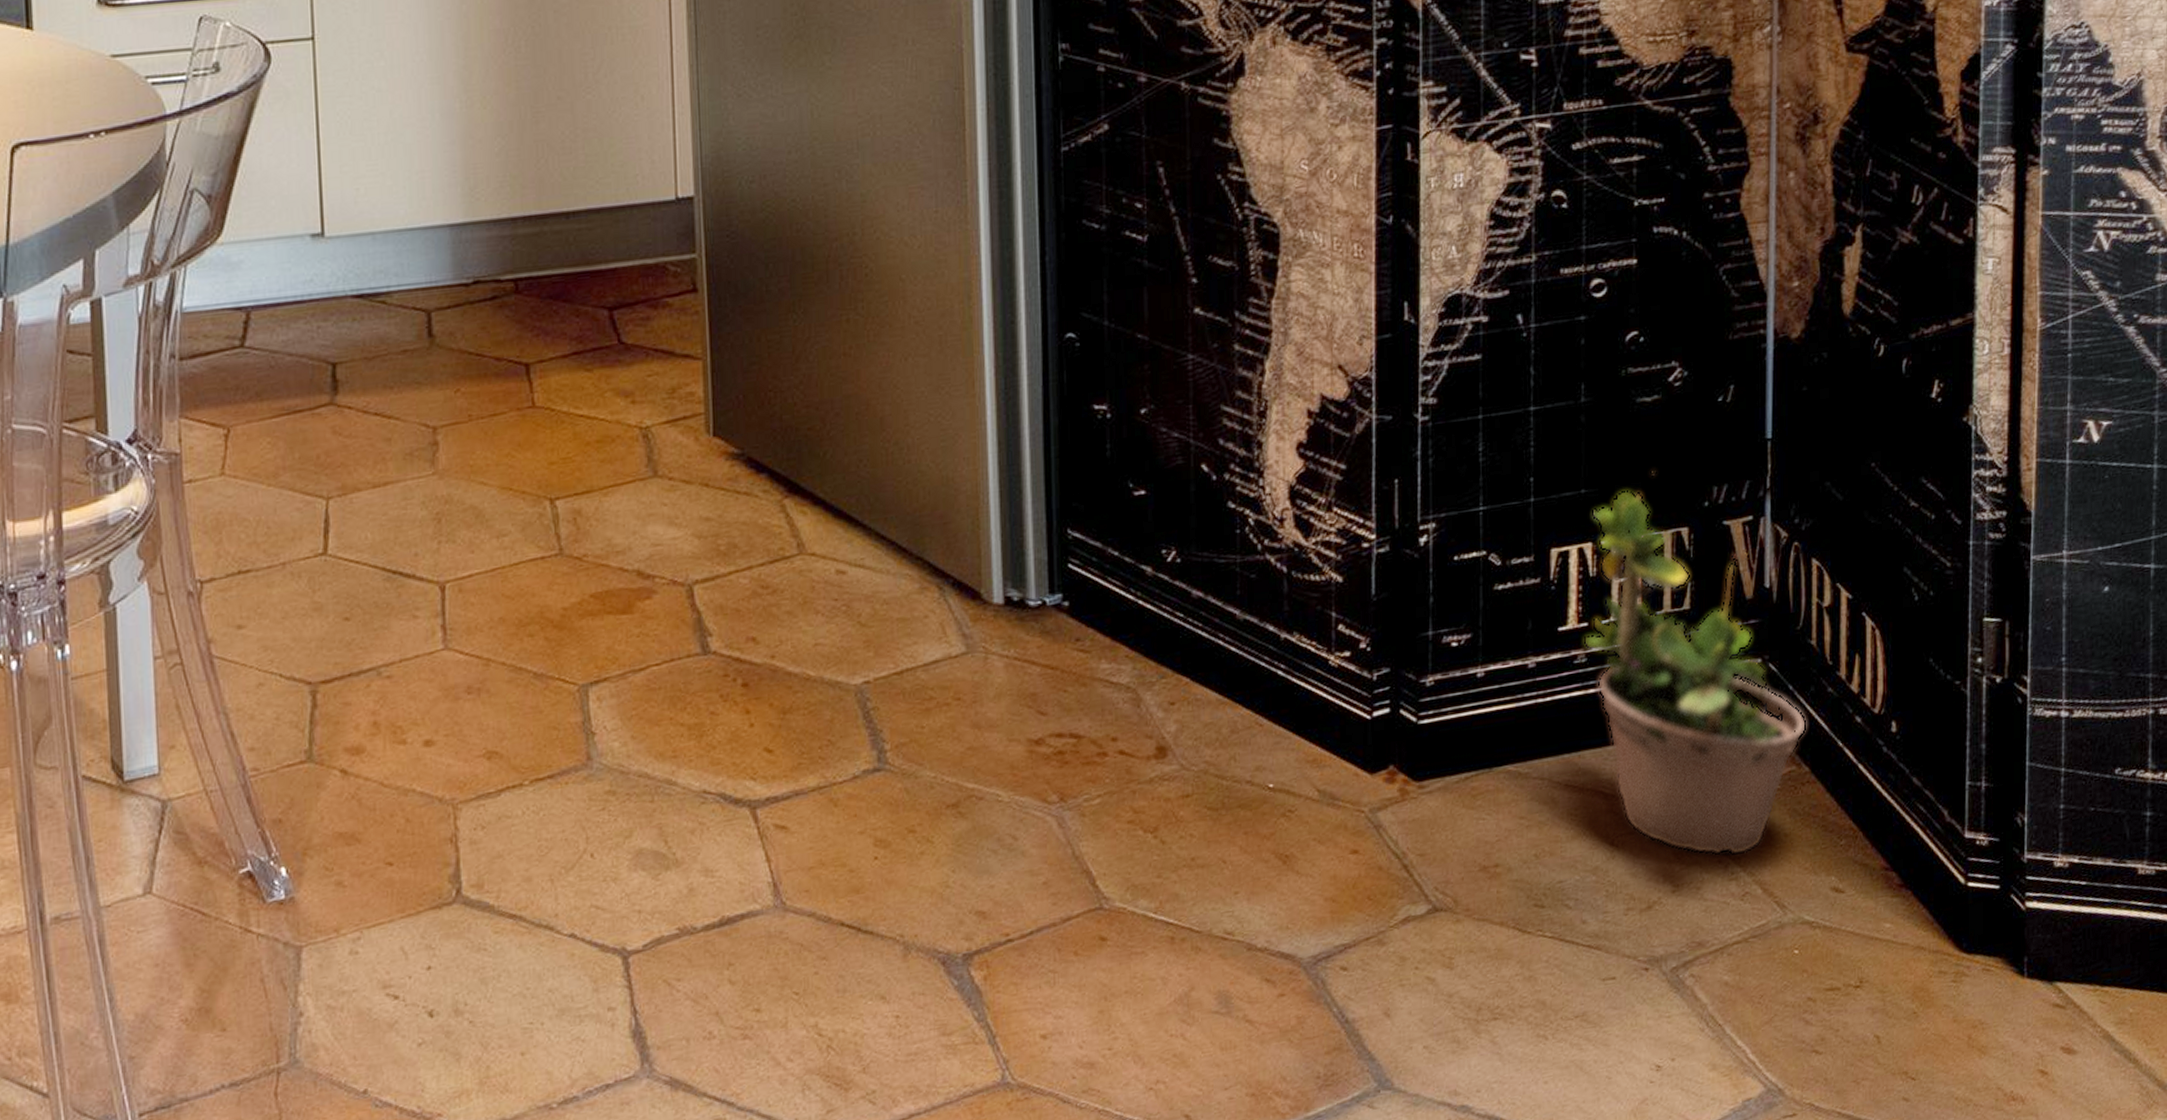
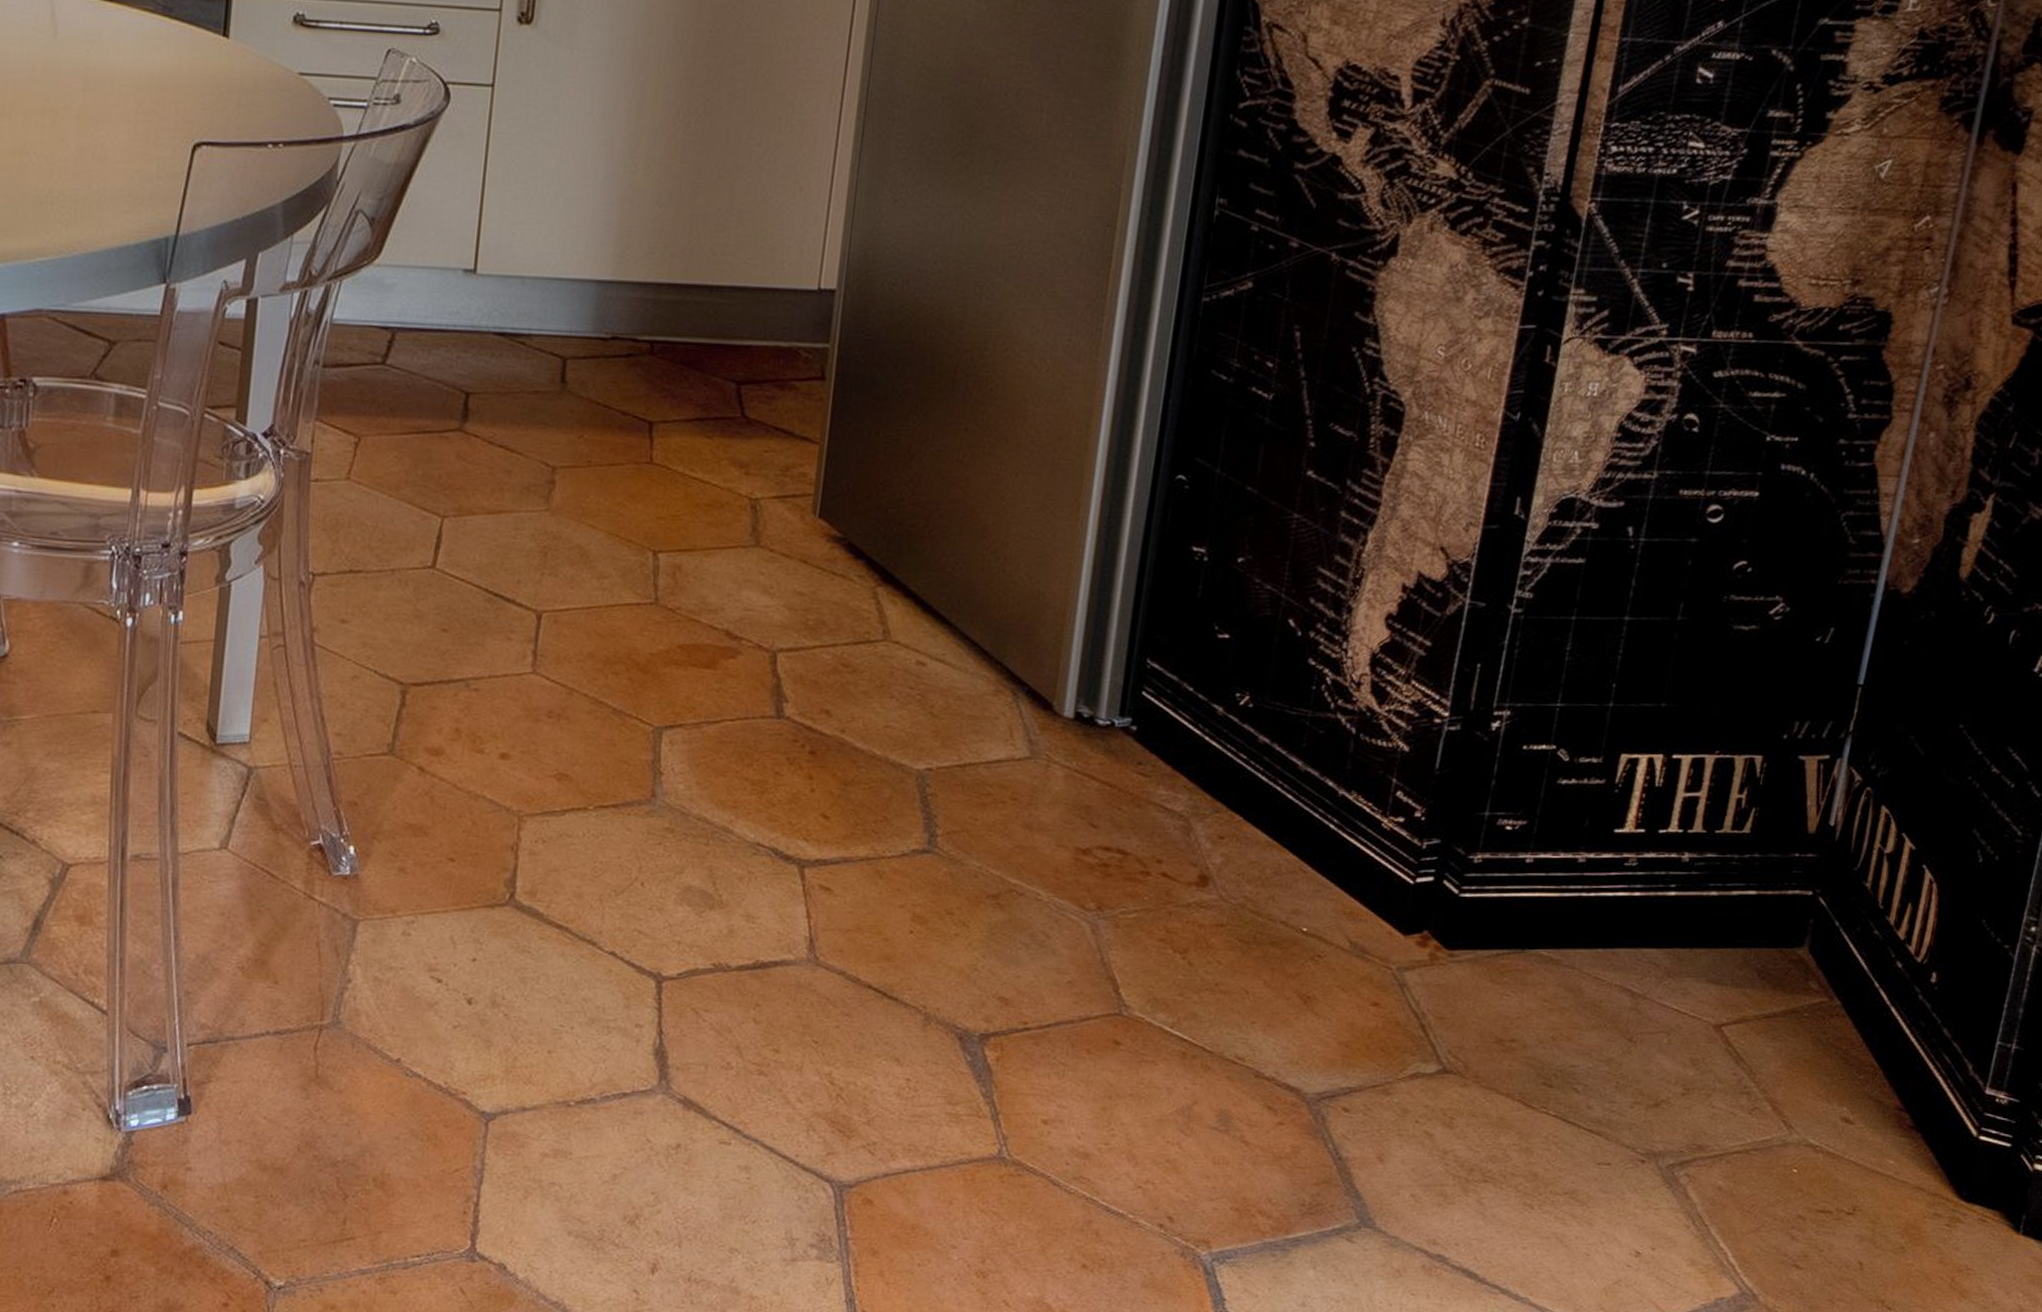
potted plant: present [1583,471,1807,856] -> none [1637,697,1847,1072]

